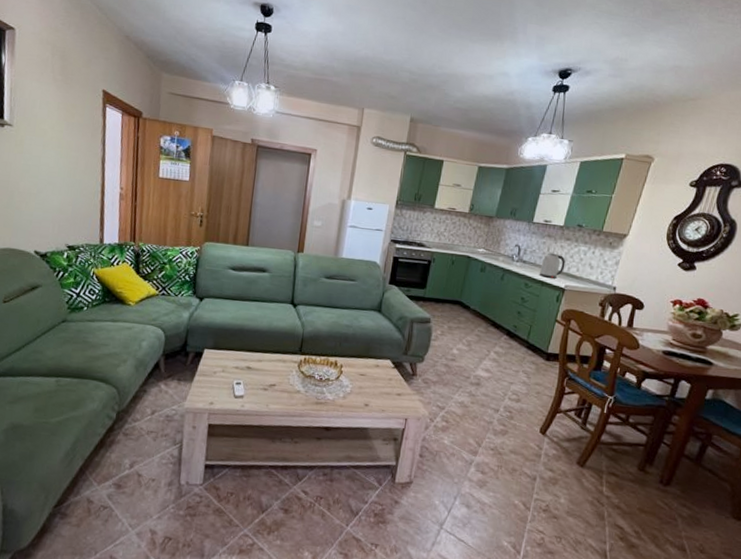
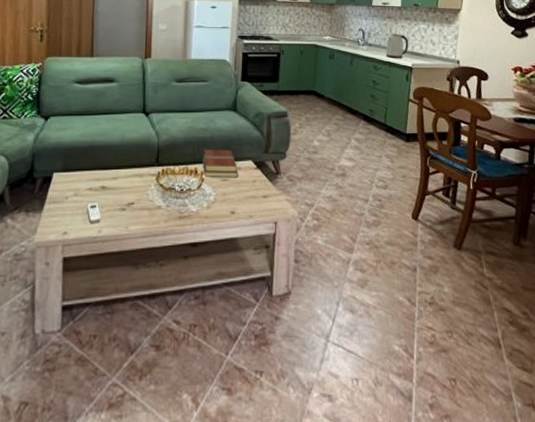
books: none [342,345,377,375] -> present [202,150,239,178]

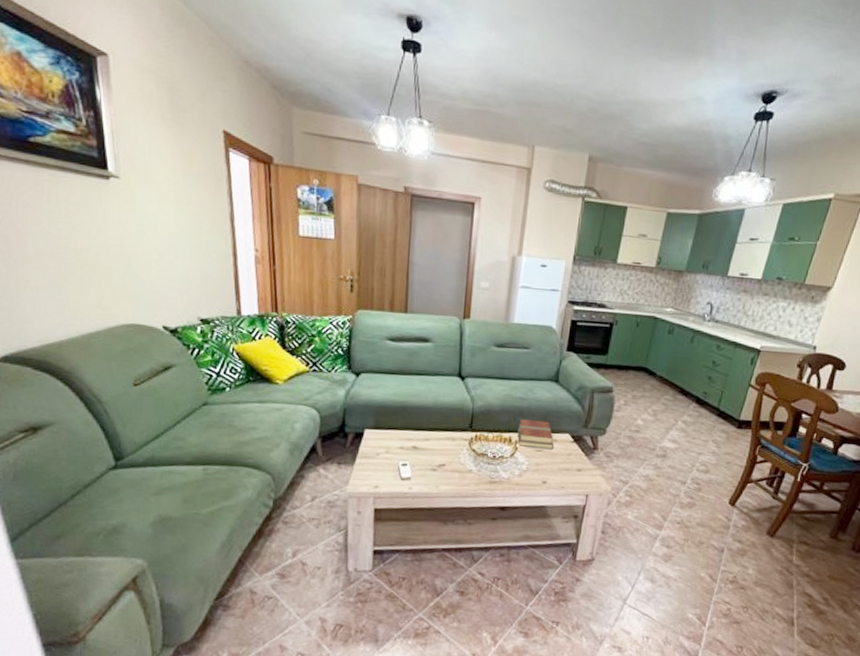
kettle: present [385,33,409,58] -> none [732,310,762,339]

